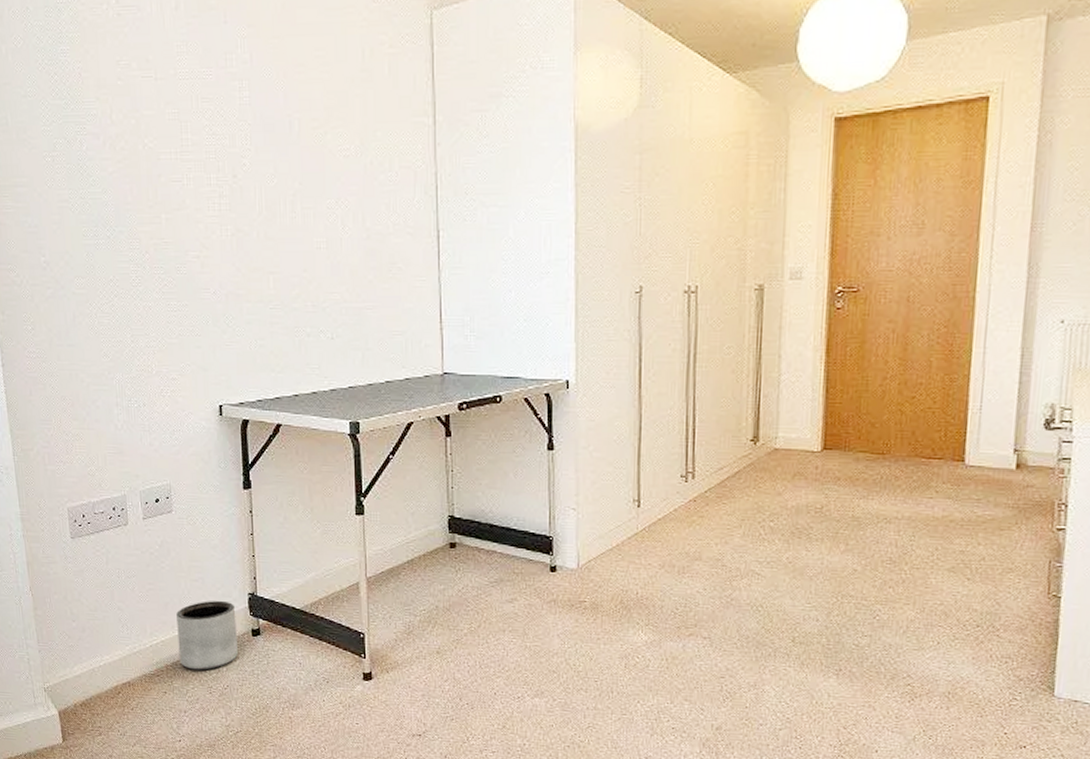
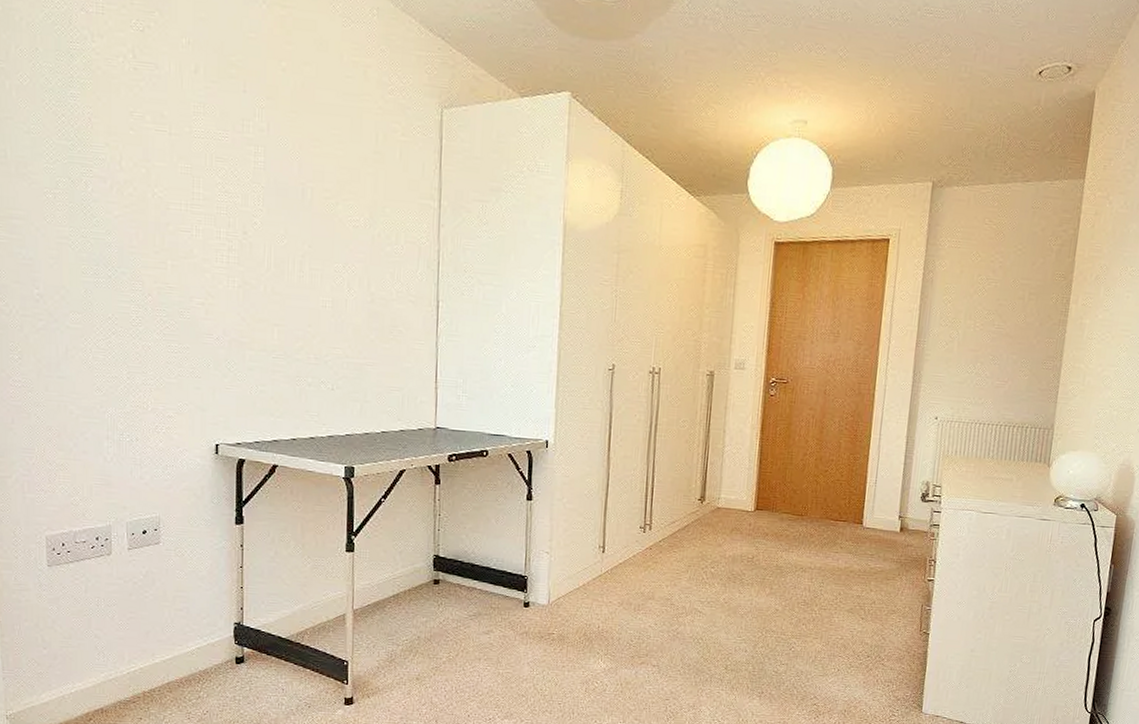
planter: present [176,600,239,670] -> none [157,629,221,697]

